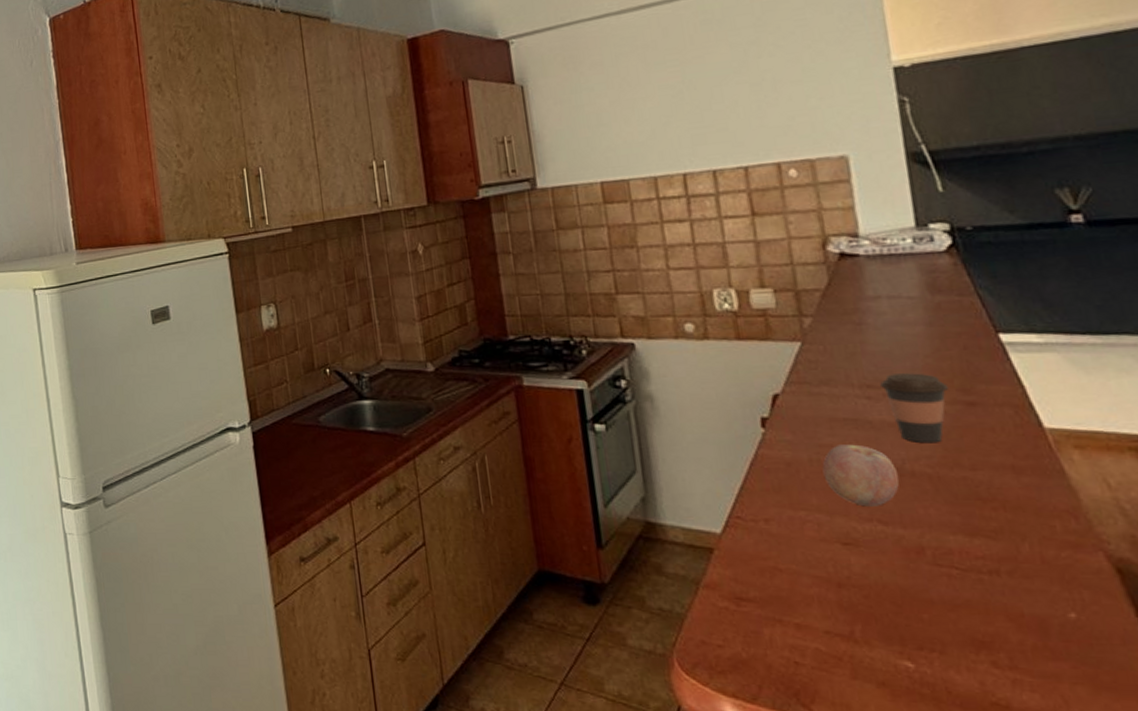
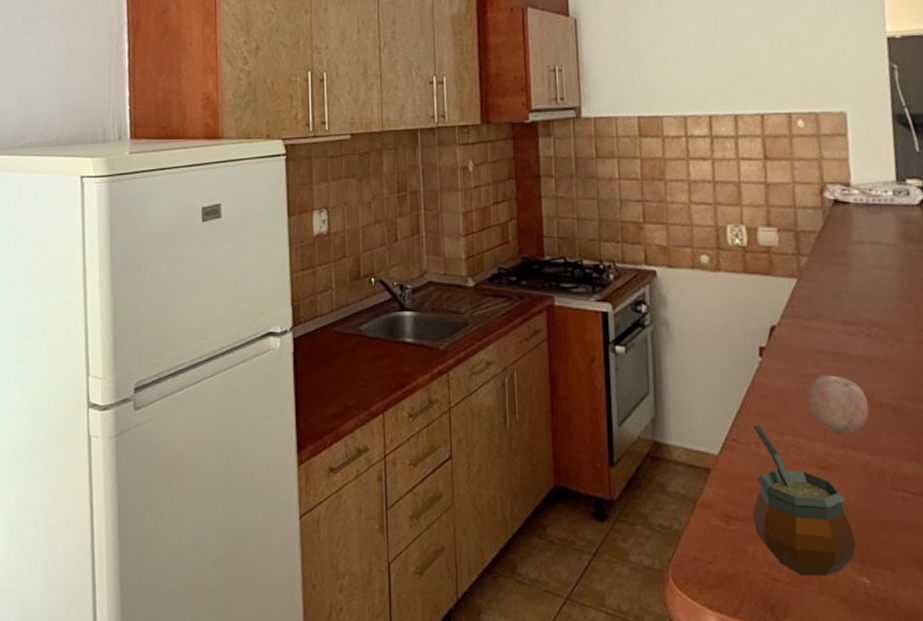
gourd: none [760,501,894,660] -> present [752,425,857,576]
coffee cup: present [880,373,949,444] -> none [859,313,914,378]

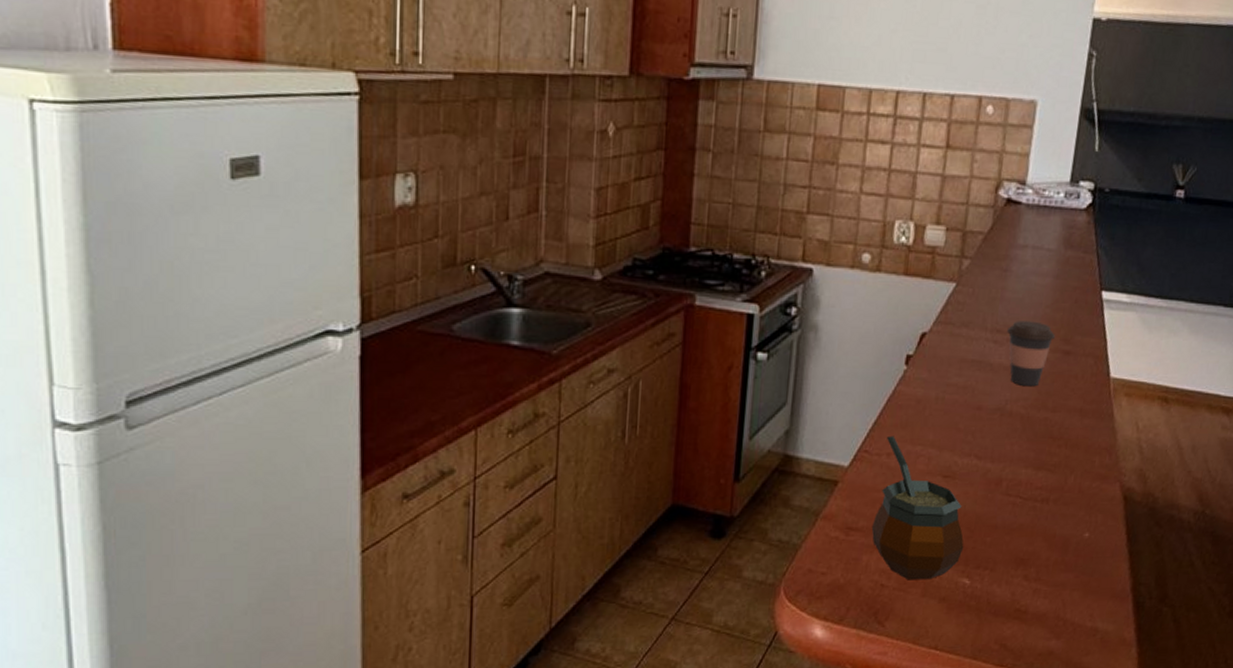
fruit: present [807,375,869,434] -> none [943,384,1001,443]
coffee cup: none [859,313,914,378] -> present [1007,321,1056,387]

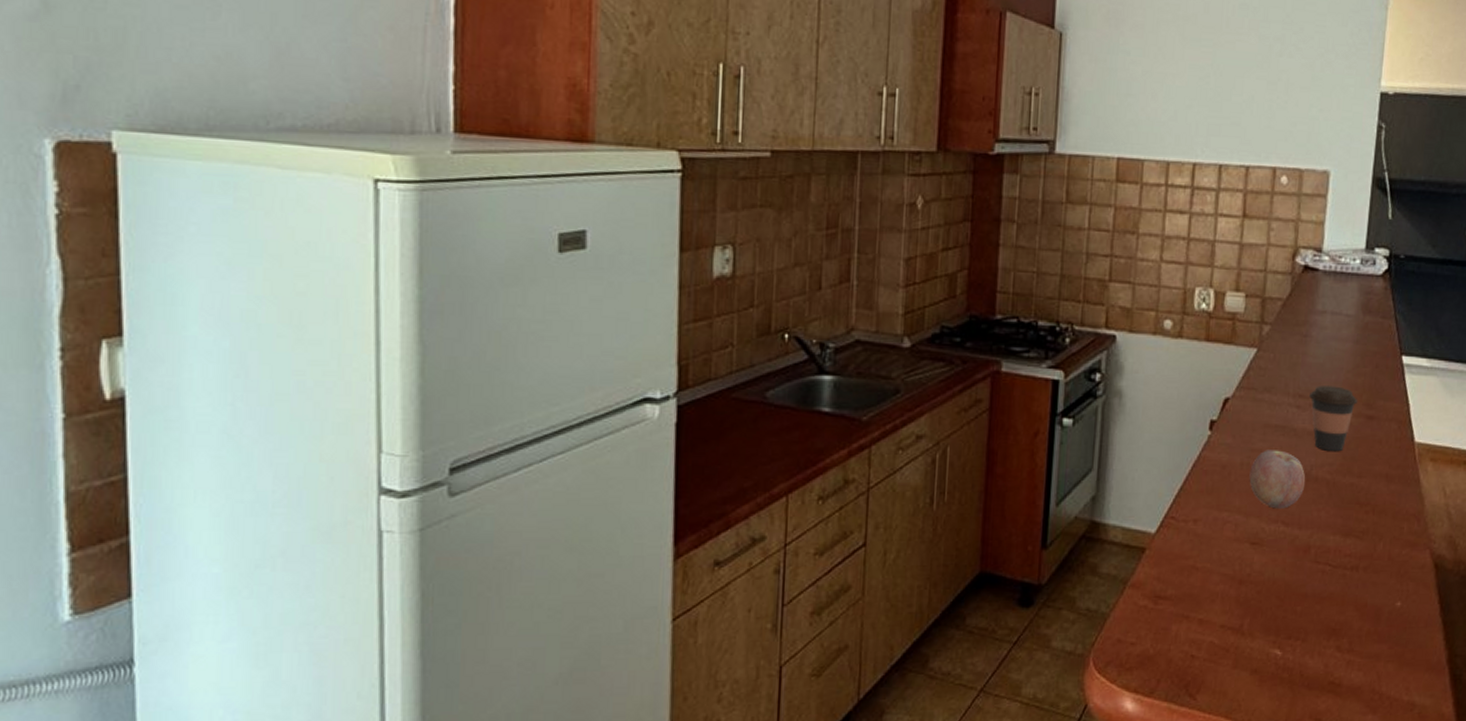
gourd: present [871,436,964,580] -> none [1180,502,1274,651]
fruit: none [943,384,1001,443] -> present [1249,450,1306,509]

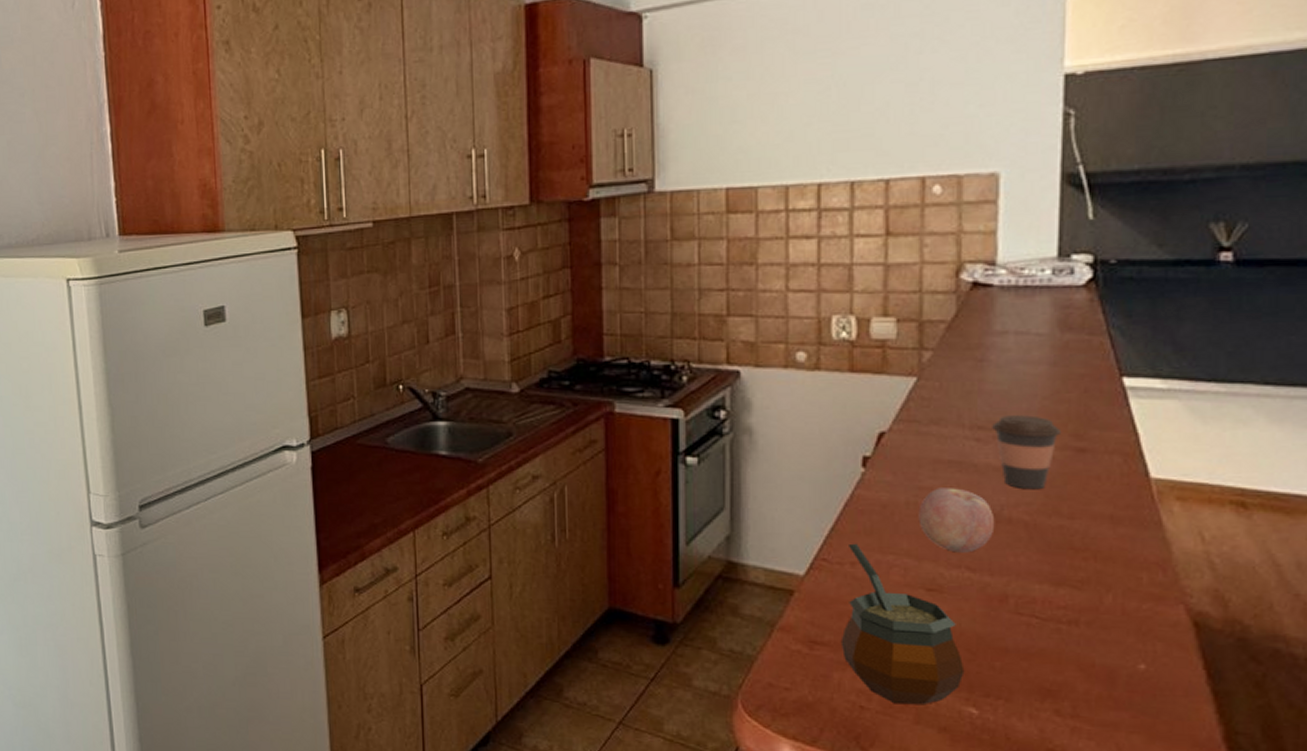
gourd: none [1180,502,1274,651] -> present [840,543,965,705]

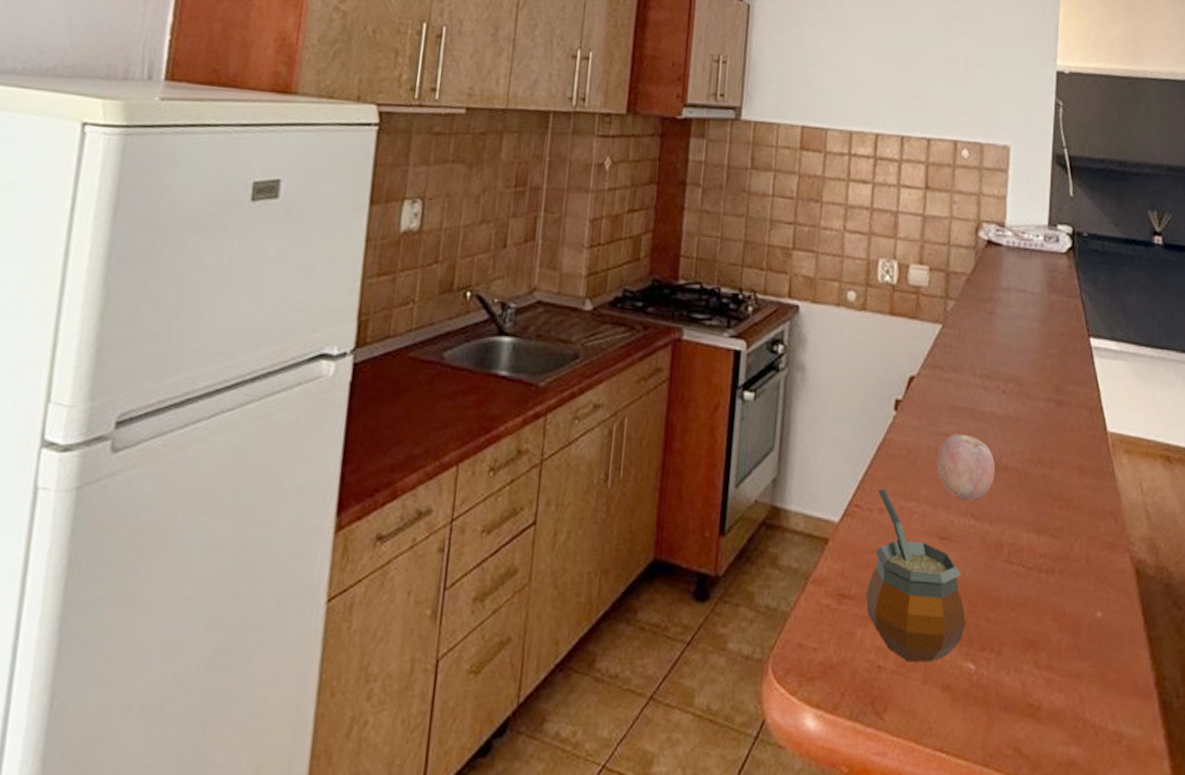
coffee cup: present [992,415,1062,490] -> none [997,366,1047,439]

